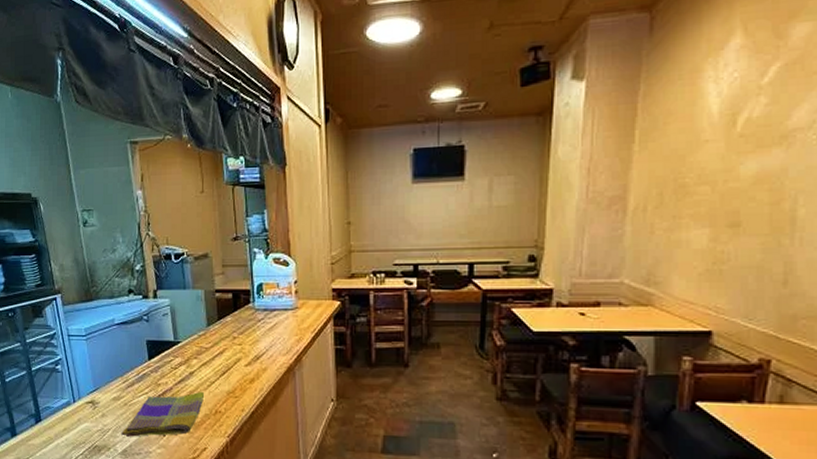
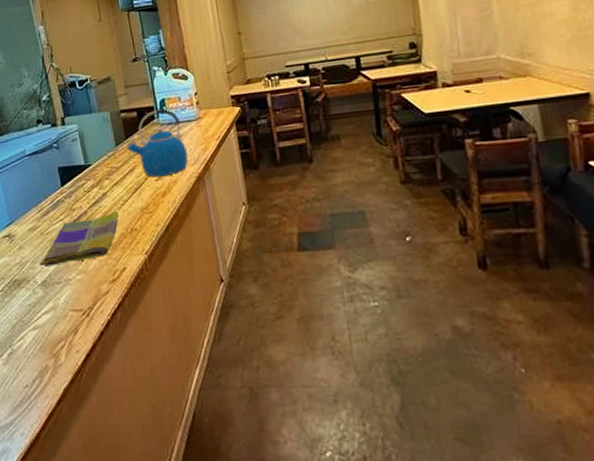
kettle: none [219,293,281,363] -> present [127,108,189,177]

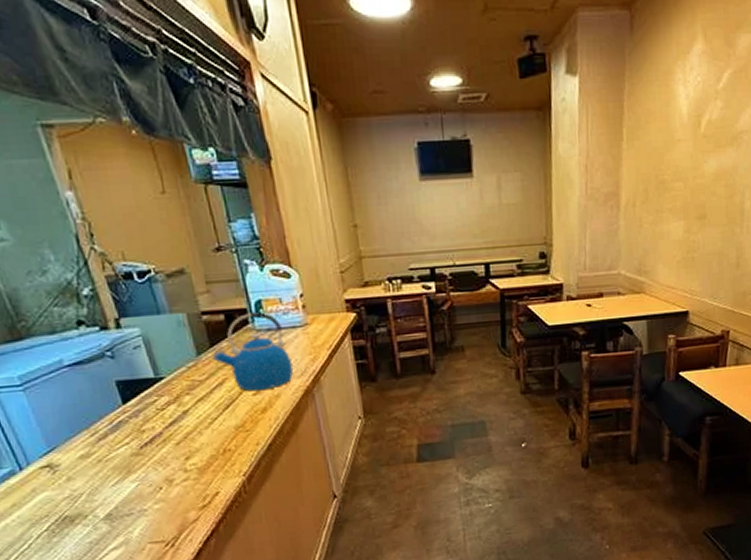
dish towel: present [40,211,120,266] -> none [100,430,207,498]

